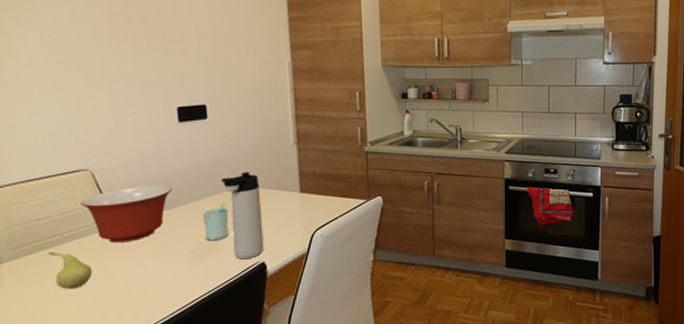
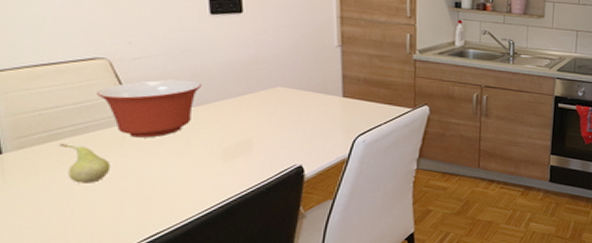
cup: present [203,203,229,241] -> none [236,102,265,141]
thermos bottle: present [221,172,264,260] -> none [257,72,302,162]

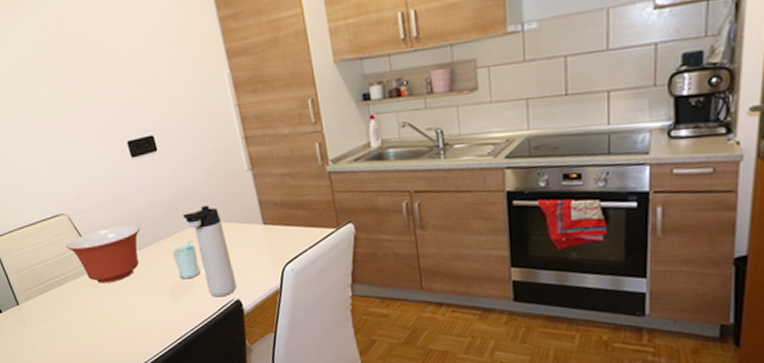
fruit: present [59,143,111,183] -> none [52,292,91,326]
cup: none [236,102,265,141] -> present [173,240,200,280]
thermos bottle: none [257,72,302,162] -> present [183,205,237,297]

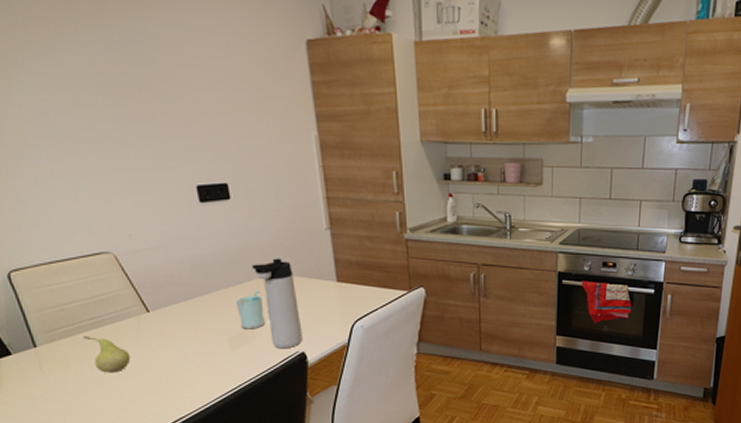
fruit: none [52,292,91,326] -> present [83,335,131,373]
mixing bowl: present [66,225,140,284] -> none [108,271,201,329]

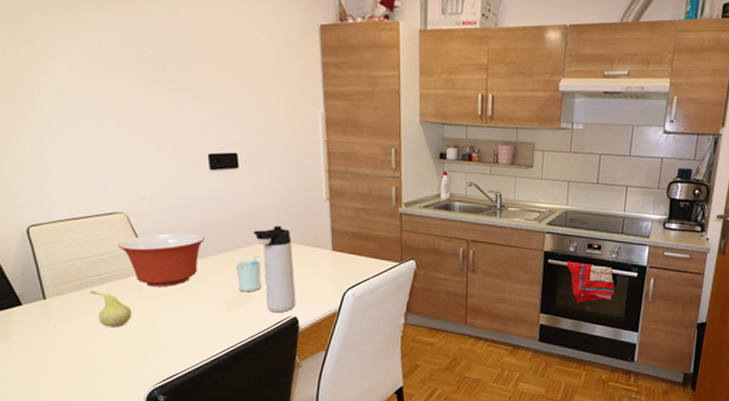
mixing bowl: none [108,271,201,329] -> present [118,232,205,287]

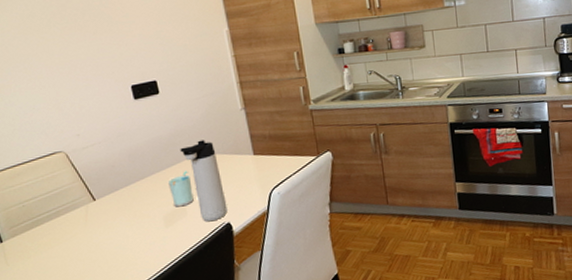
fruit: present [90,290,133,328] -> none [41,227,81,260]
mixing bowl: present [118,232,205,287] -> none [61,159,138,216]

